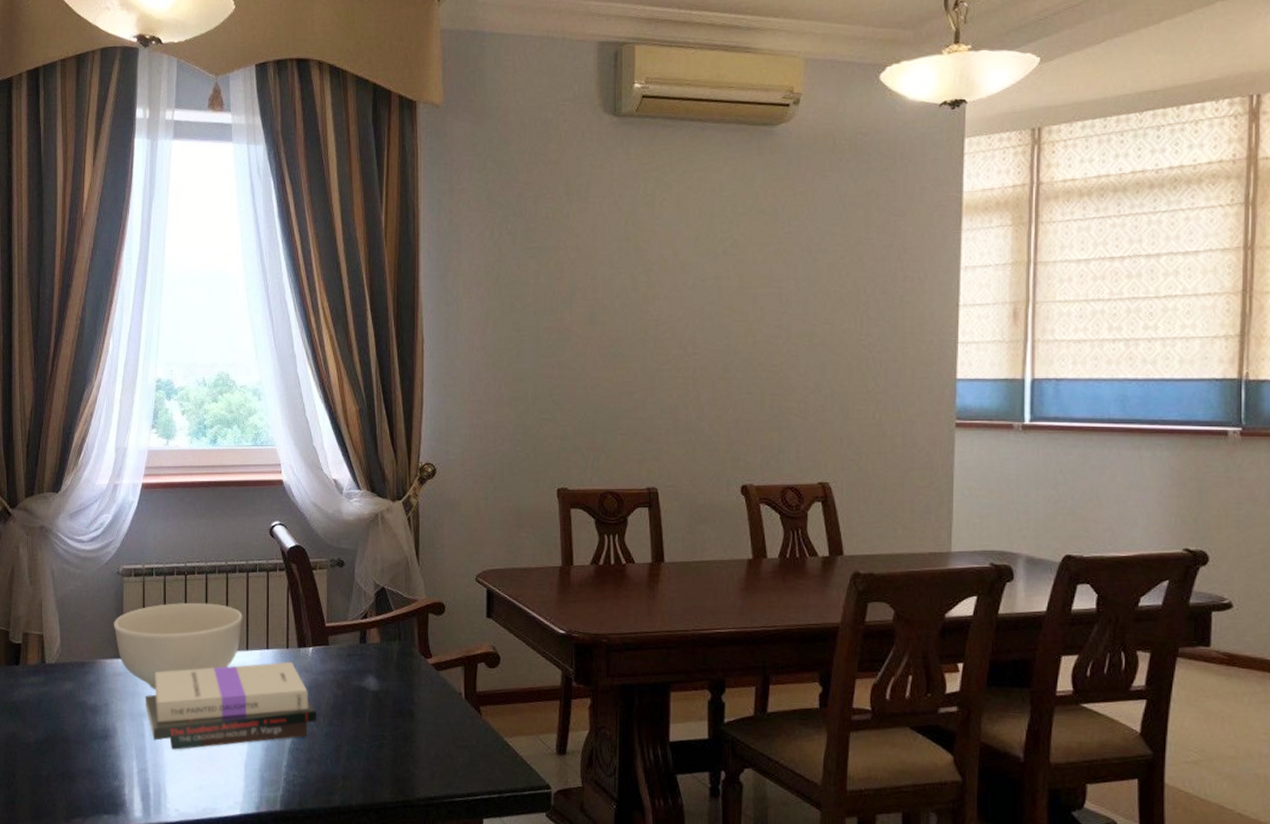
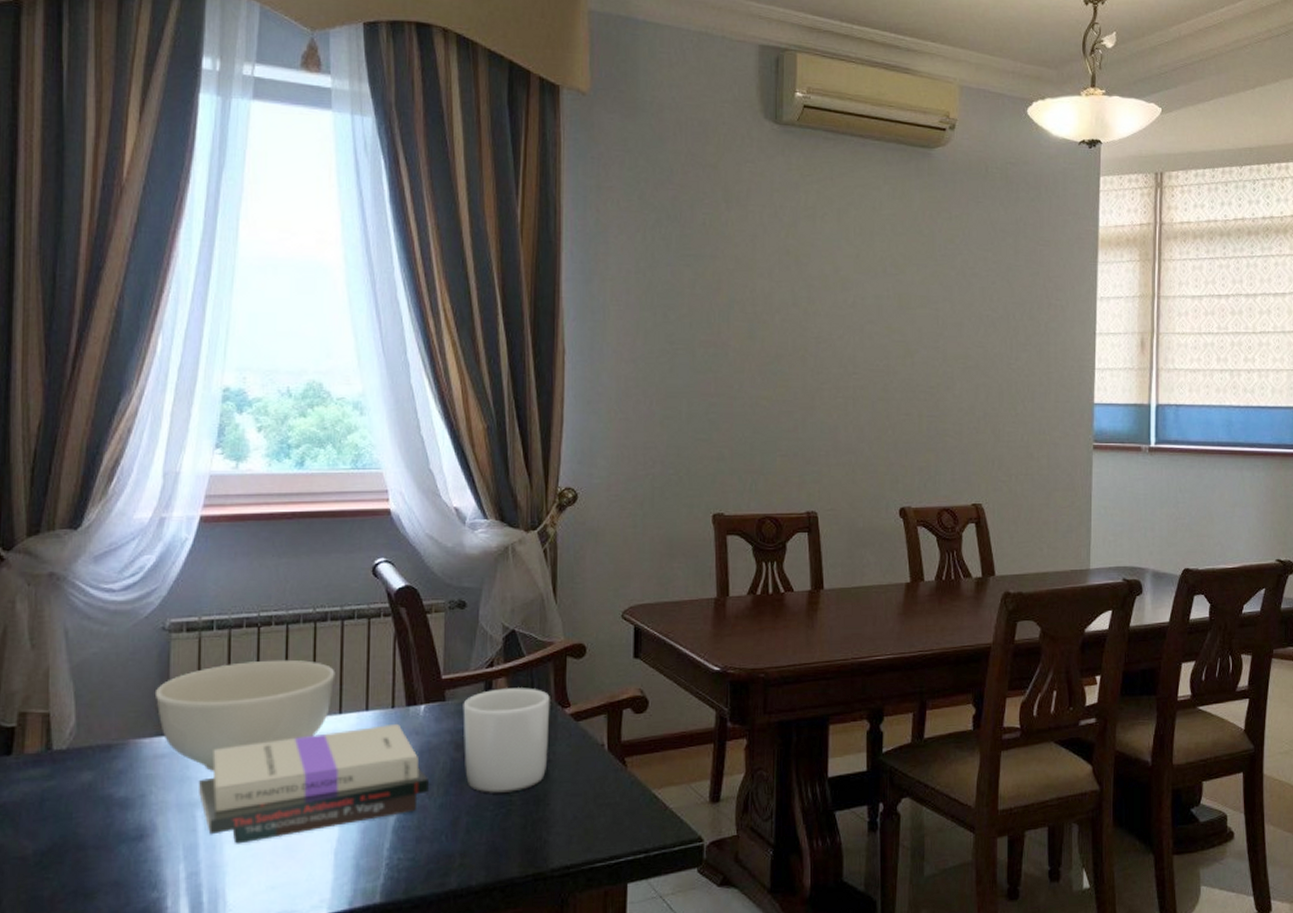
mug: none [343,637,415,728] -> present [463,687,550,793]

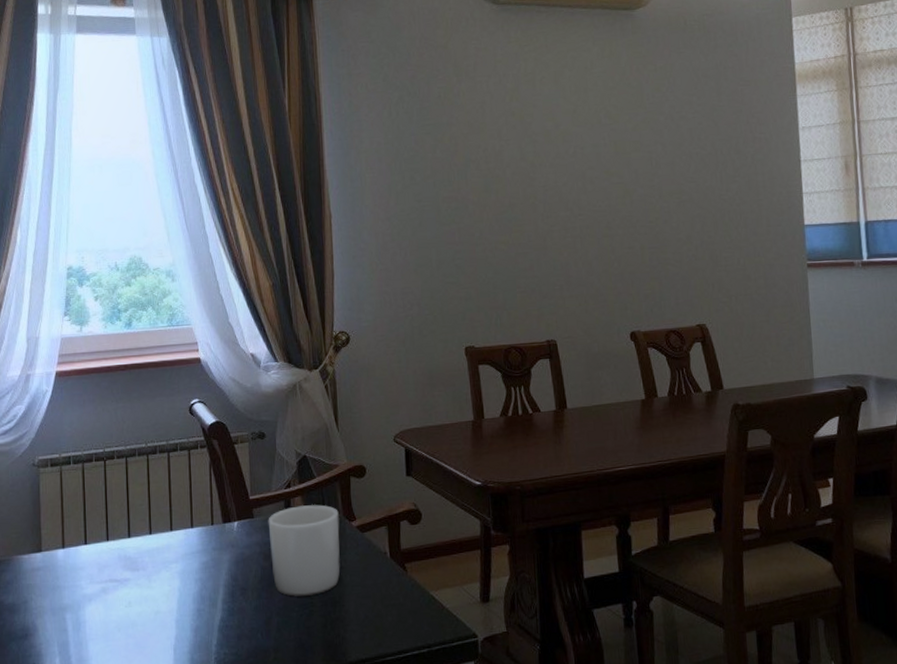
bowl: present [154,659,335,771] -> none [30,487,166,581]
books: present [198,723,429,844] -> none [66,538,245,642]

